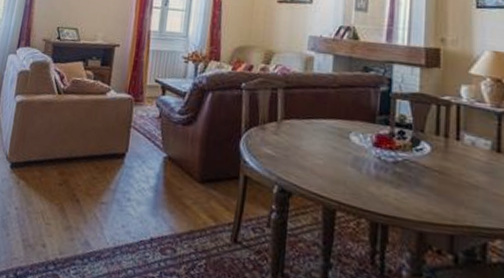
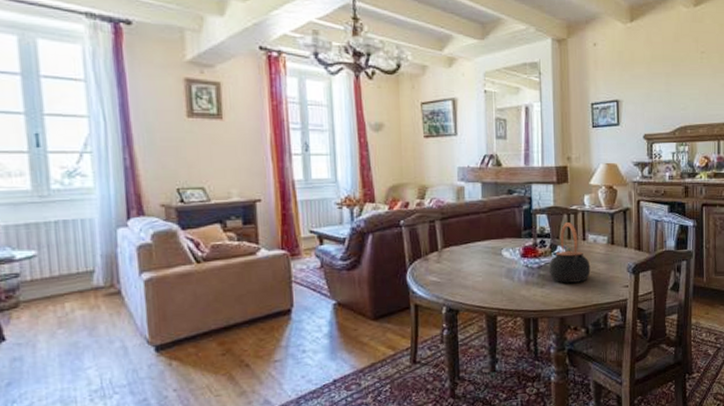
teapot: none [408,114,465,193] -> present [549,222,591,283]

